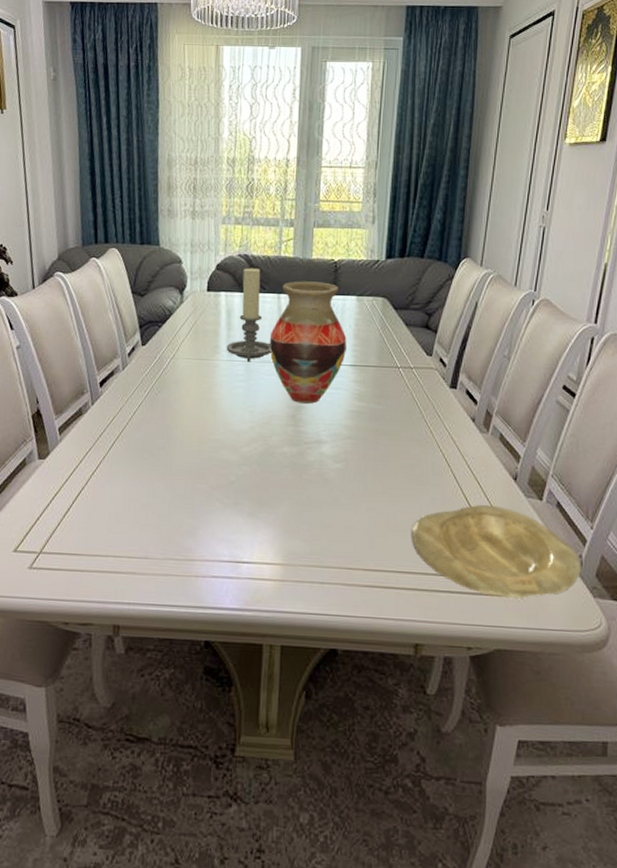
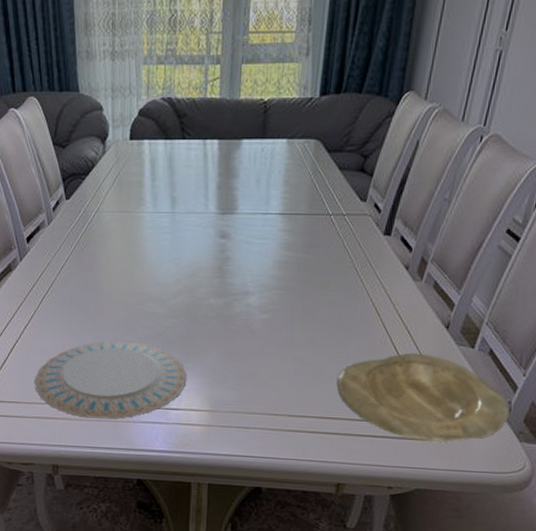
plate: none [99,489,260,574] -> present [35,341,187,419]
candle holder: present [226,267,272,362] -> none [150,111,197,214]
vase: present [269,281,347,404] -> none [195,124,276,255]

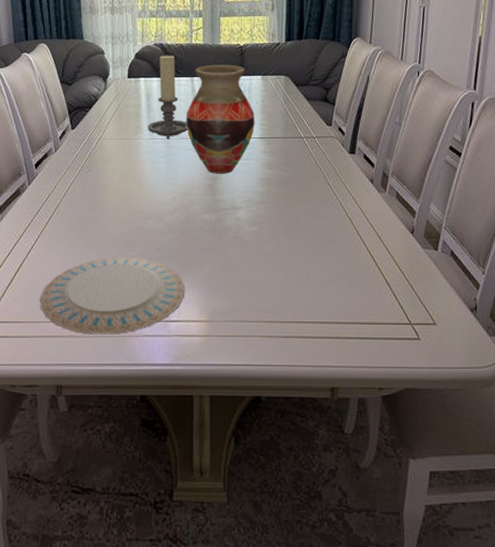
candle holder: none [150,111,197,214] -> present [147,55,188,140]
vase: none [195,124,276,255] -> present [186,65,255,174]
plate: present [336,352,510,442] -> none [322,257,477,340]

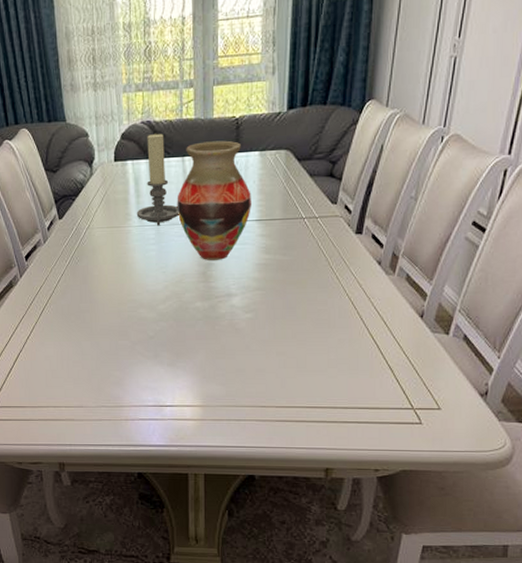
plate: present [40,257,185,335] -> none [39,346,179,418]

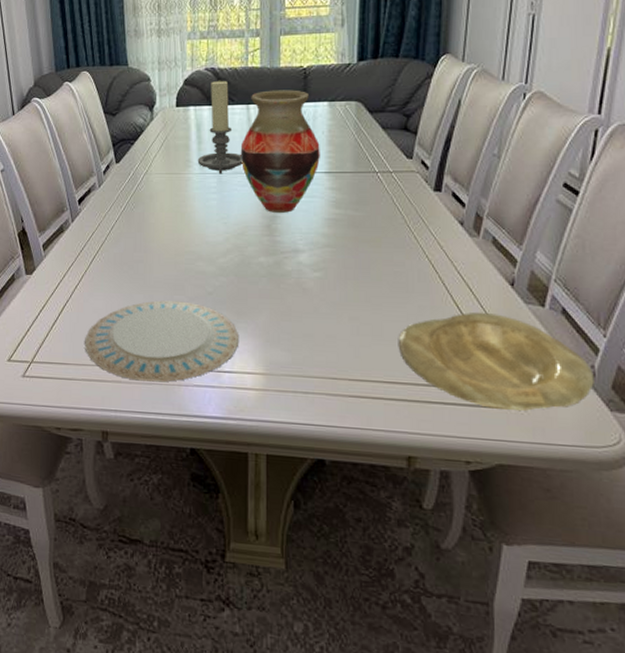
plate: none [39,346,179,418] -> present [85,300,240,382]
plate: none [319,342,487,424] -> present [398,311,594,411]

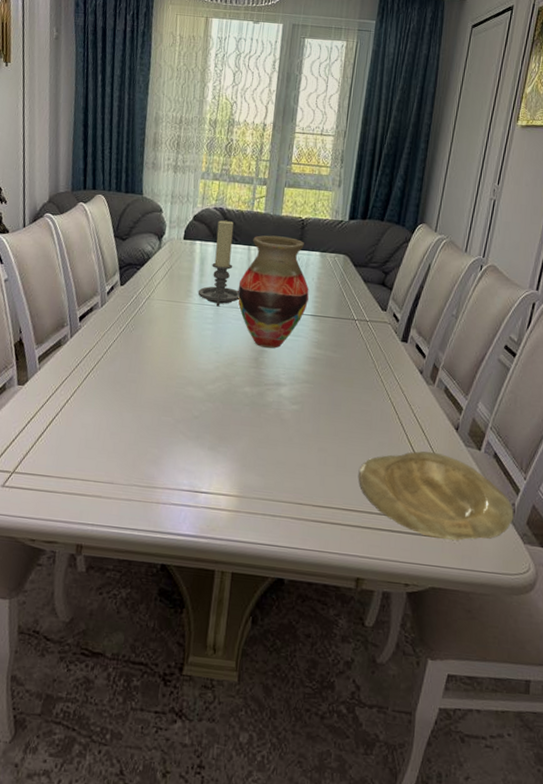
plate: present [85,300,240,382] -> none [69,420,219,499]

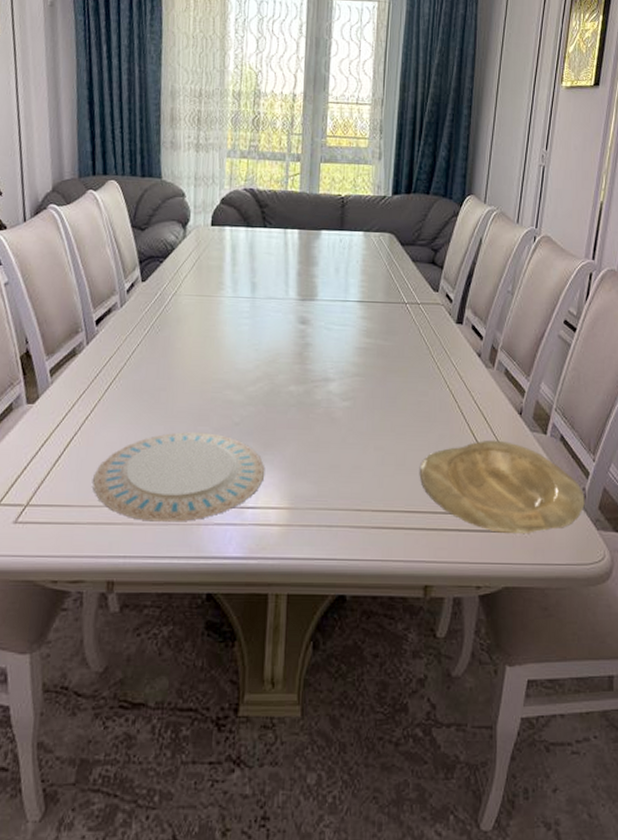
plate: none [69,420,219,499] -> present [92,432,265,522]
candle holder: present [197,220,240,307] -> none [230,202,278,299]
vase: present [237,235,309,349] -> none [275,216,354,341]

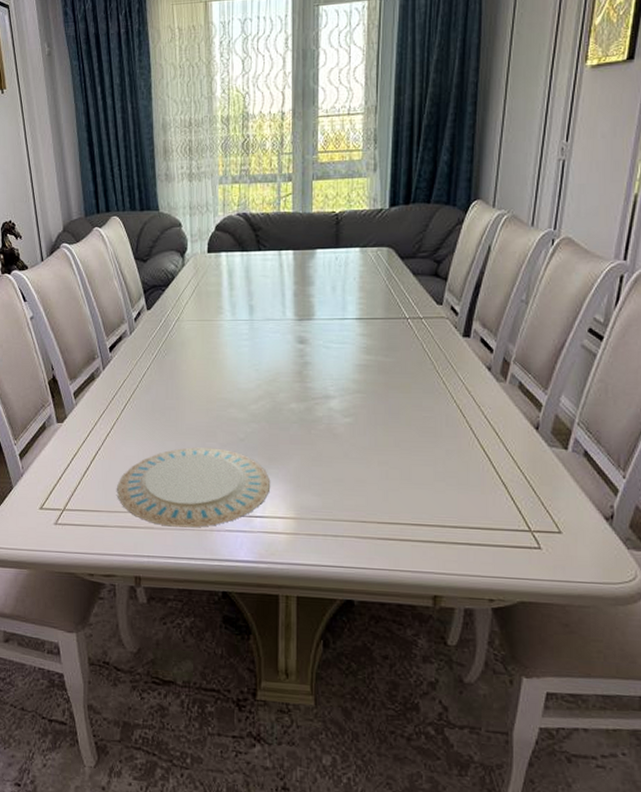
plate: present [419,439,585,533] -> none [425,455,613,550]

